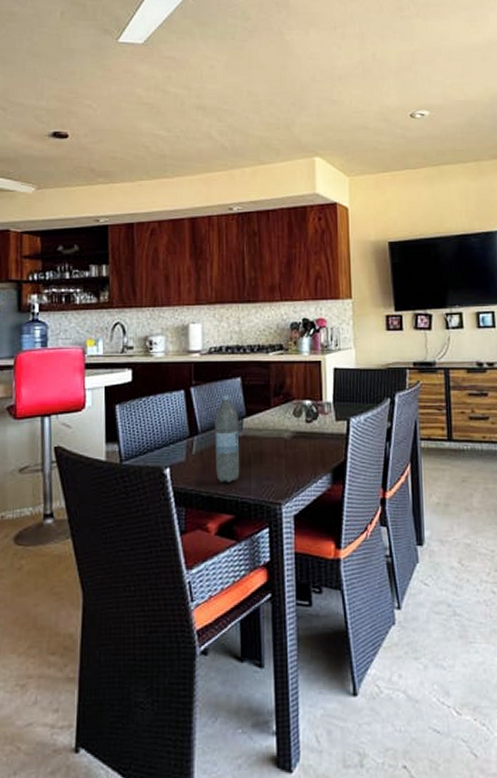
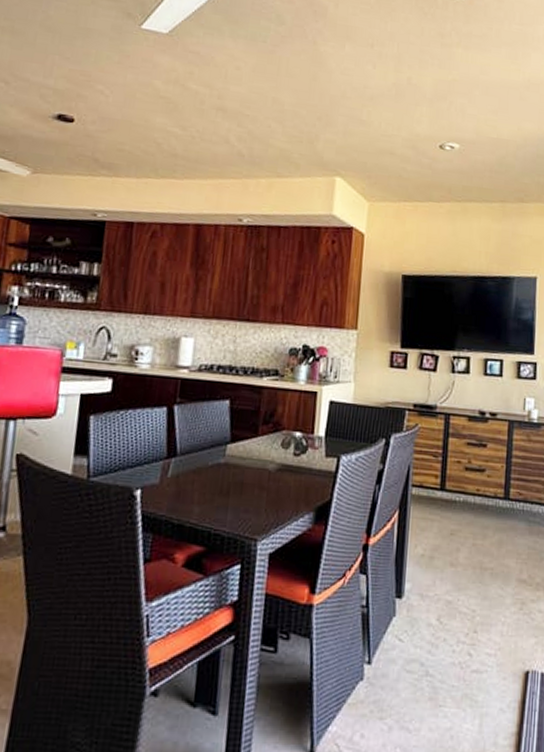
water bottle: present [215,395,240,482] -> none [190,417,222,511]

